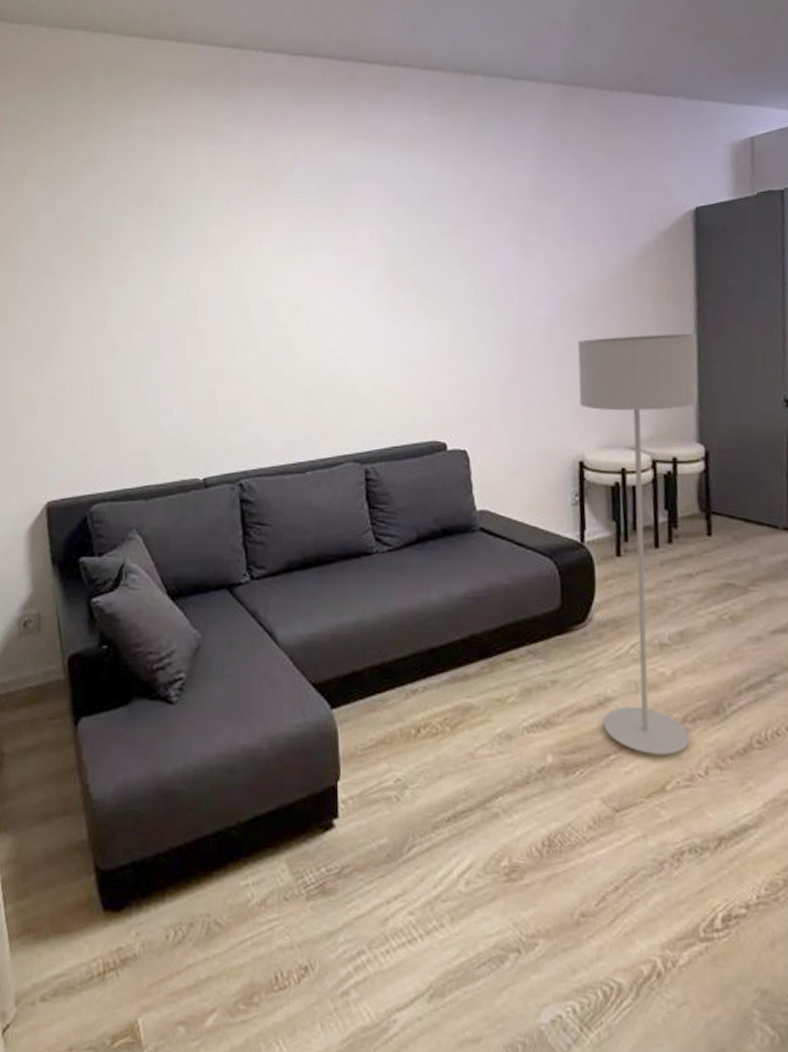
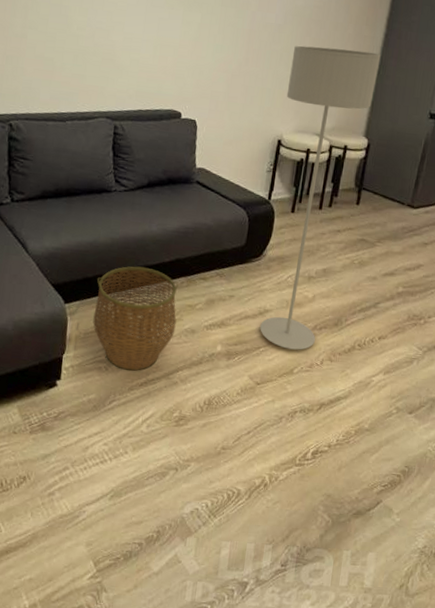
basket: none [370,650,484,800] -> present [92,266,179,371]

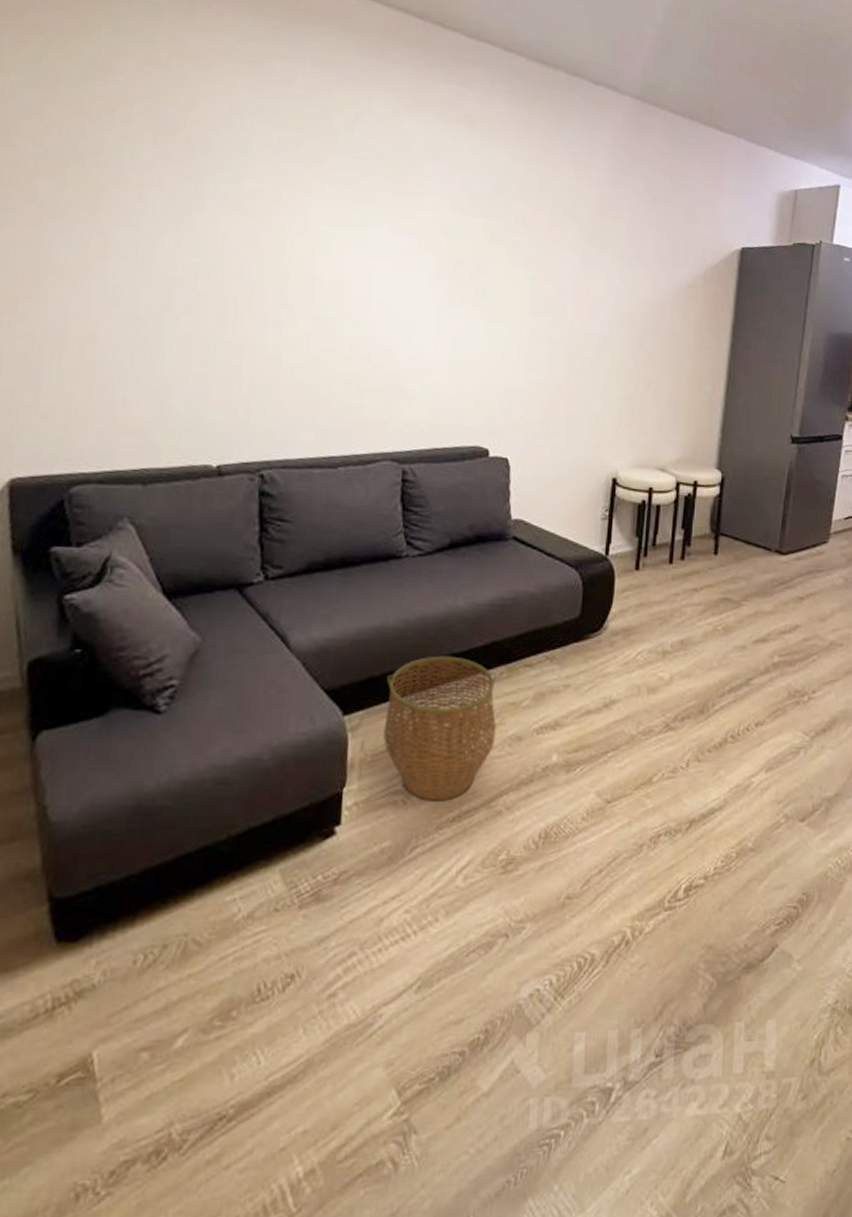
floor lamp: present [260,45,381,350] -> none [606,360,728,751]

